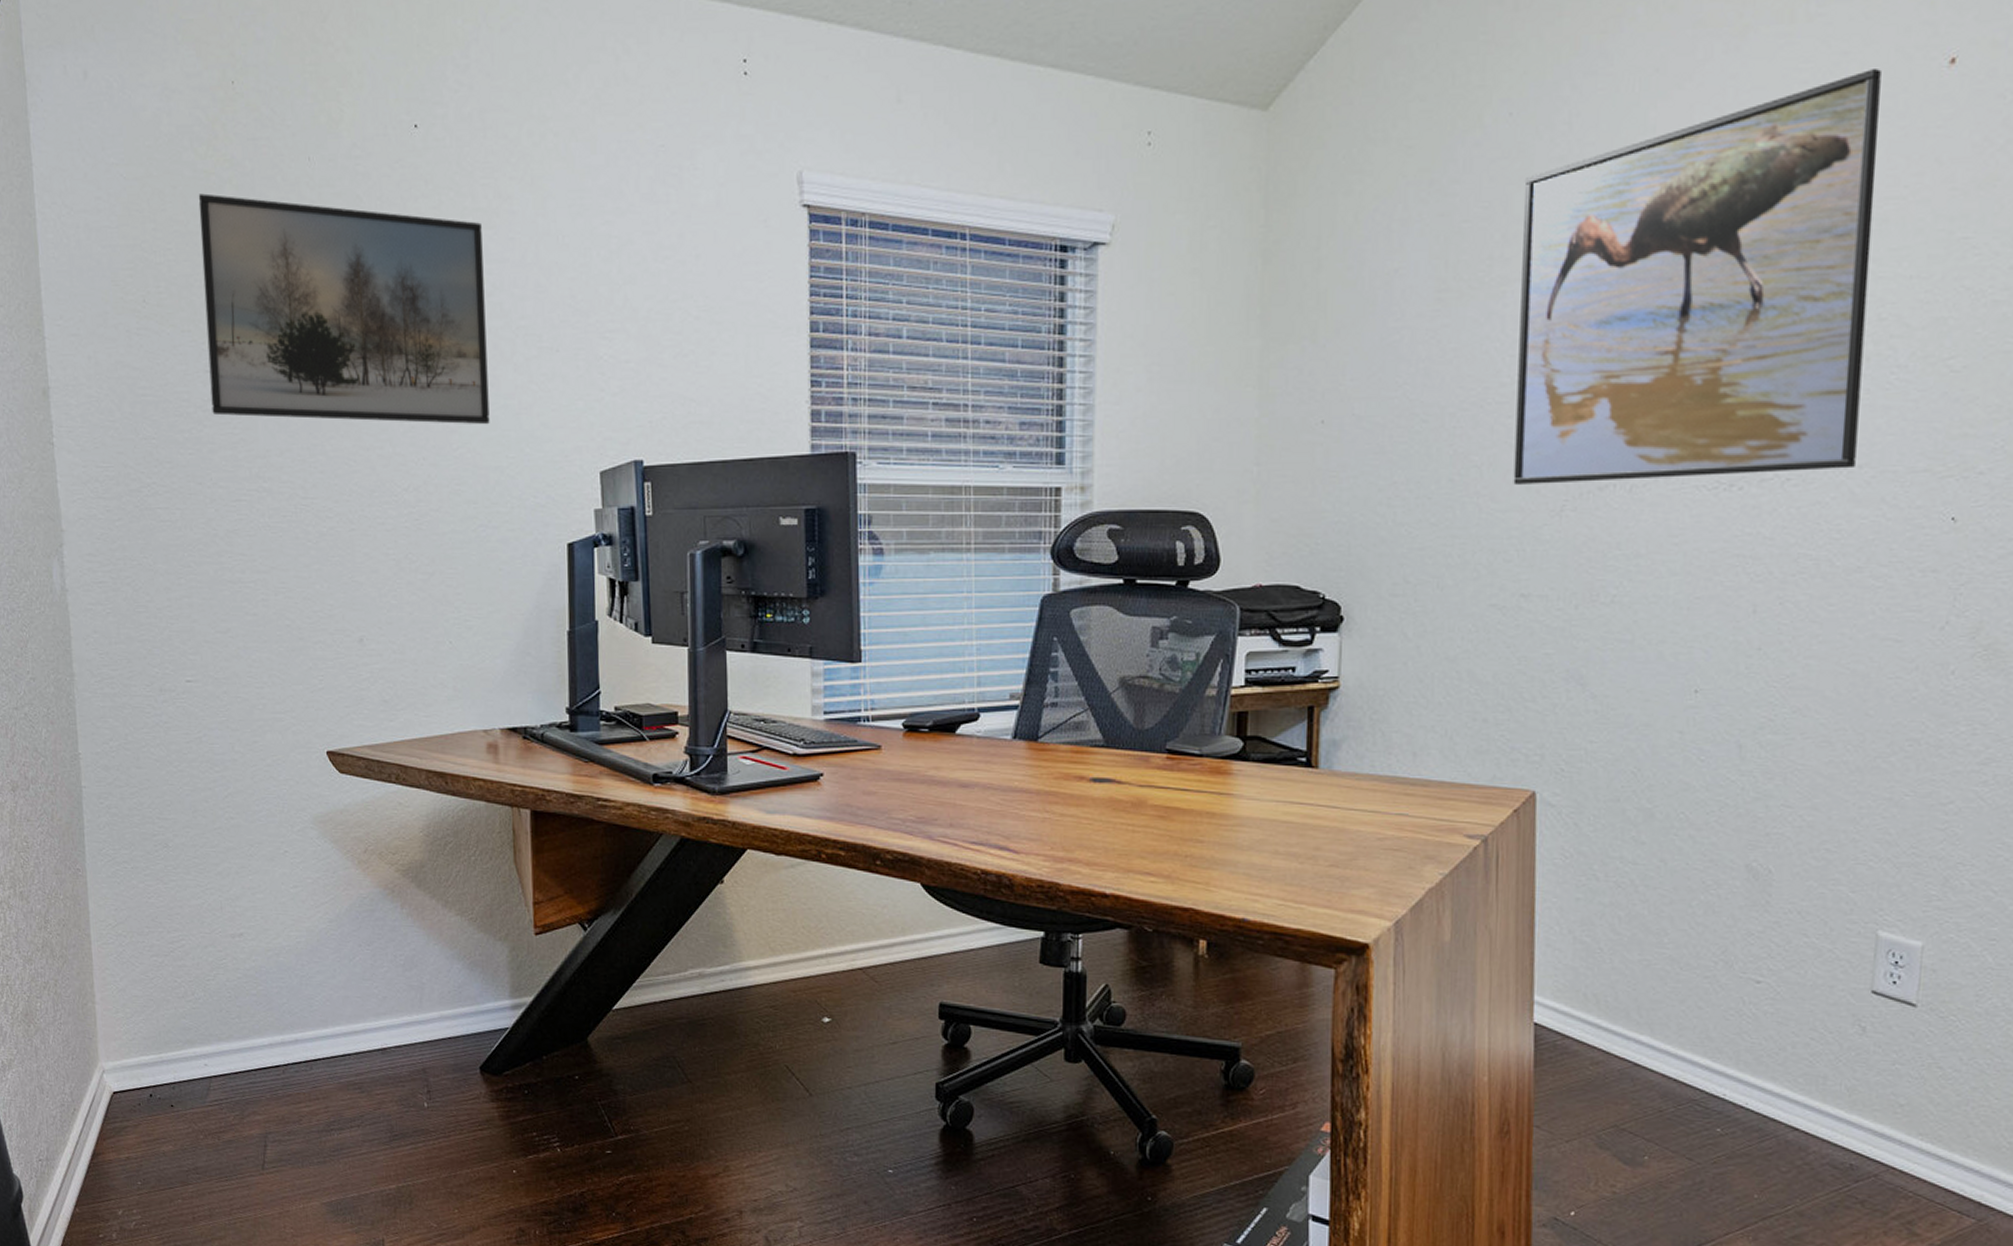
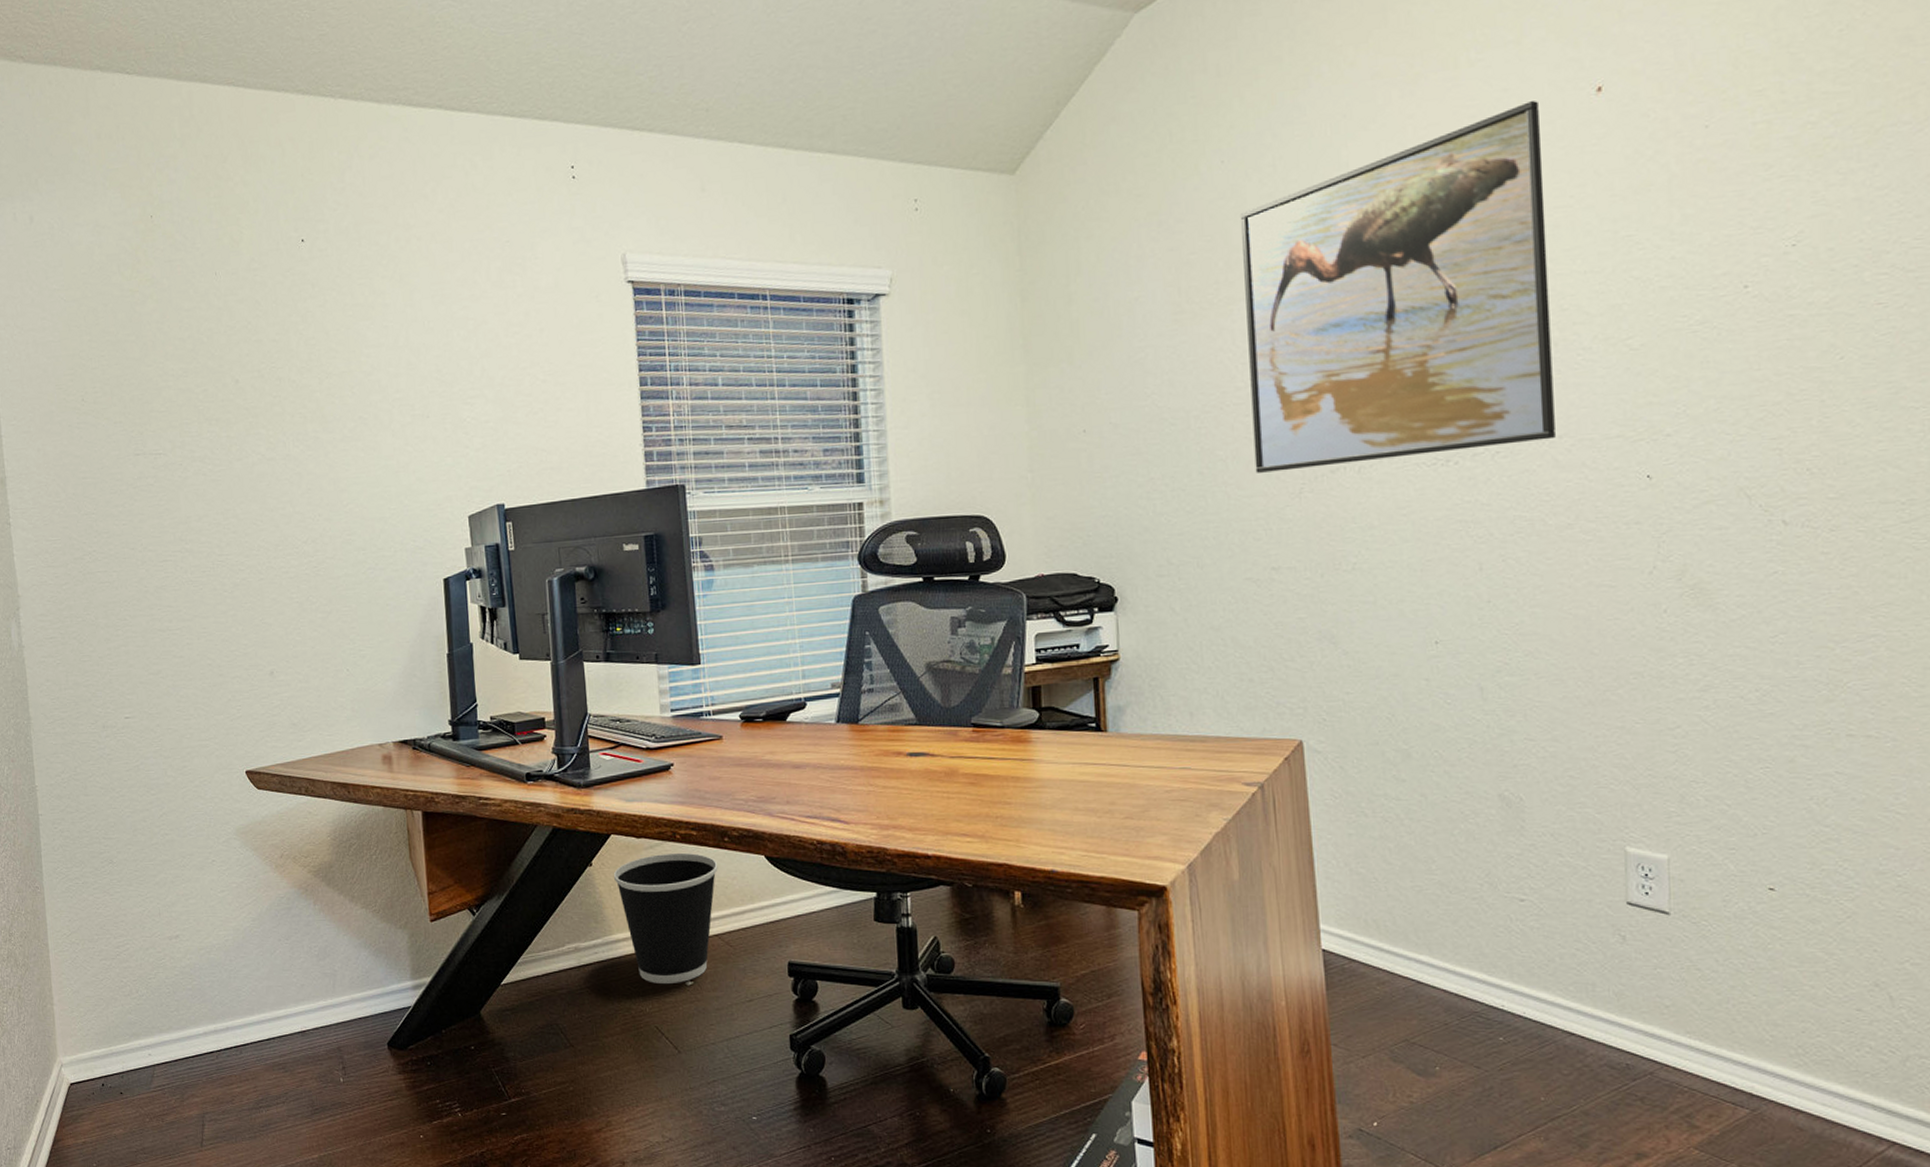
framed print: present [198,193,490,425] -> none [125,308,374,491]
wastebasket: none [747,874,867,1019] -> present [613,852,718,983]

